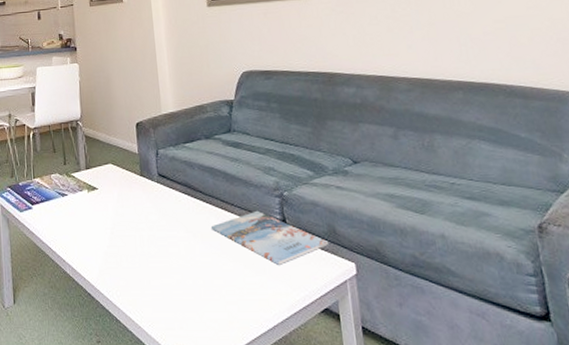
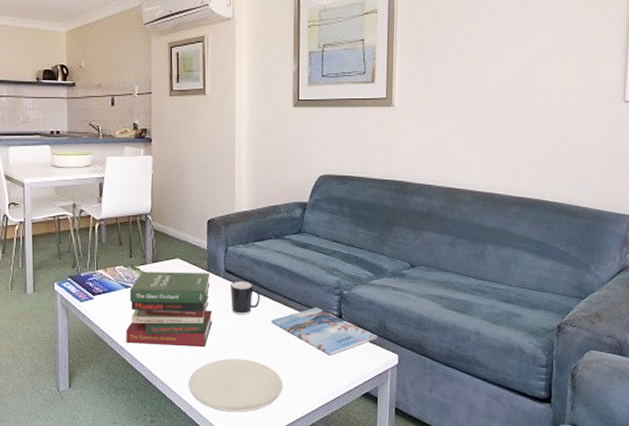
books: none [65,177,151,257] -> present [126,272,213,347]
plate: none [131,270,232,332] -> present [188,359,282,413]
mug: none [165,184,197,222] -> present [231,280,260,315]

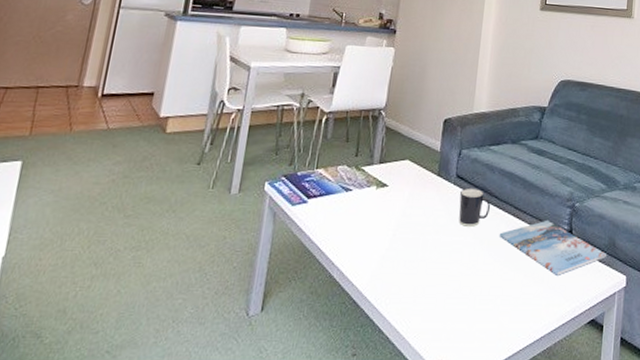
books: present [126,272,213,347] -> none [337,173,441,263]
plate: present [188,359,282,413] -> none [401,277,505,344]

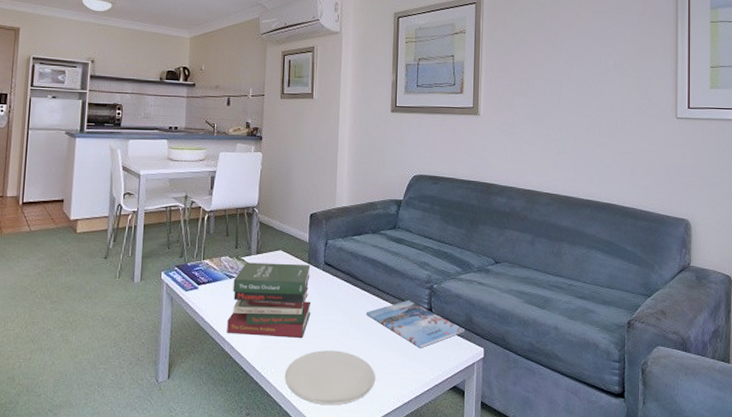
books: none [337,173,441,263] -> present [227,262,311,338]
plate: none [401,277,505,344] -> present [284,350,375,406]
mug: present [459,188,490,227] -> none [329,273,356,307]

